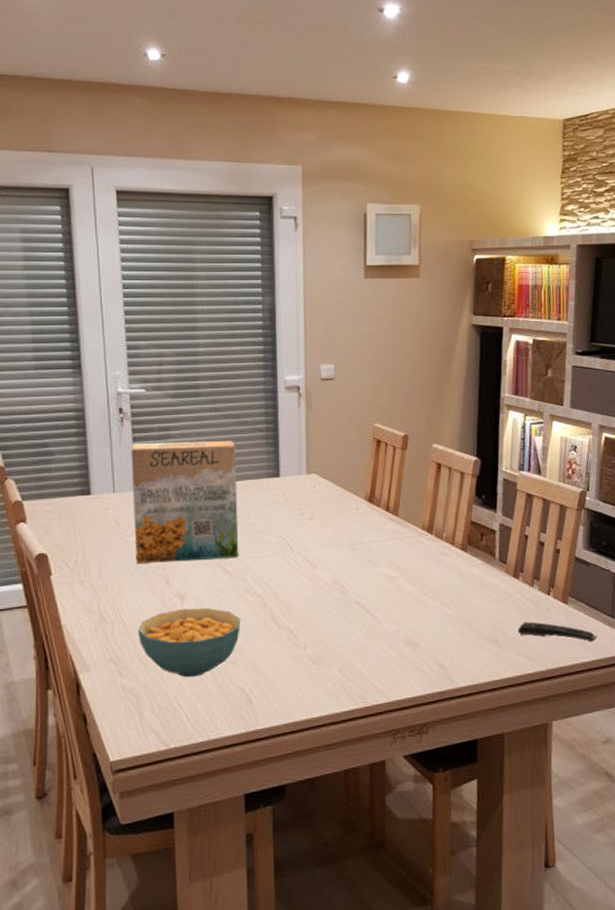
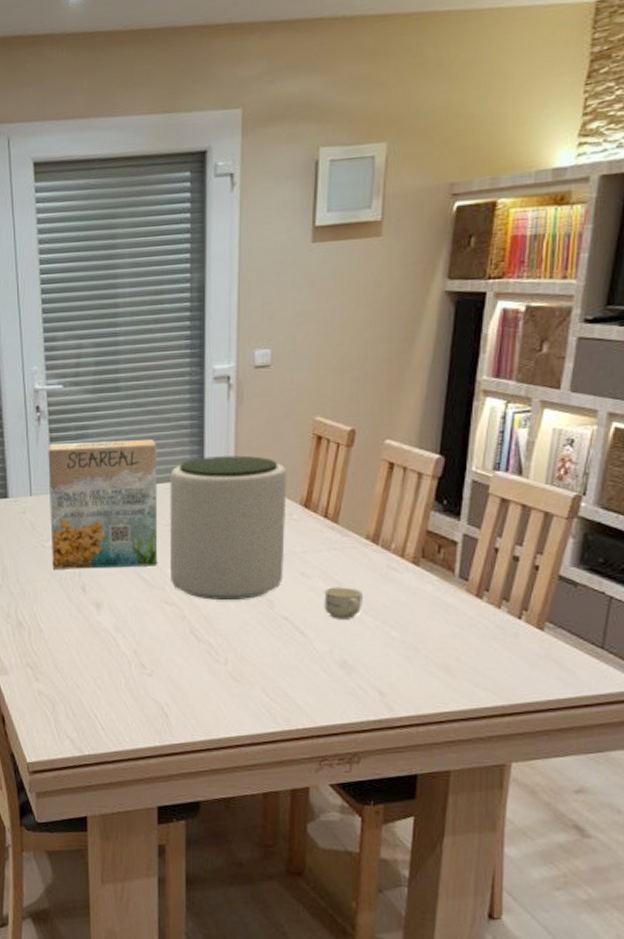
cereal bowl: present [137,607,241,678] -> none [53,617,158,687]
plant pot: none [248,456,354,588] -> present [170,455,287,600]
cup: none [389,572,422,602] -> present [324,587,363,619]
remote control: present [517,622,597,642] -> none [476,649,579,677]

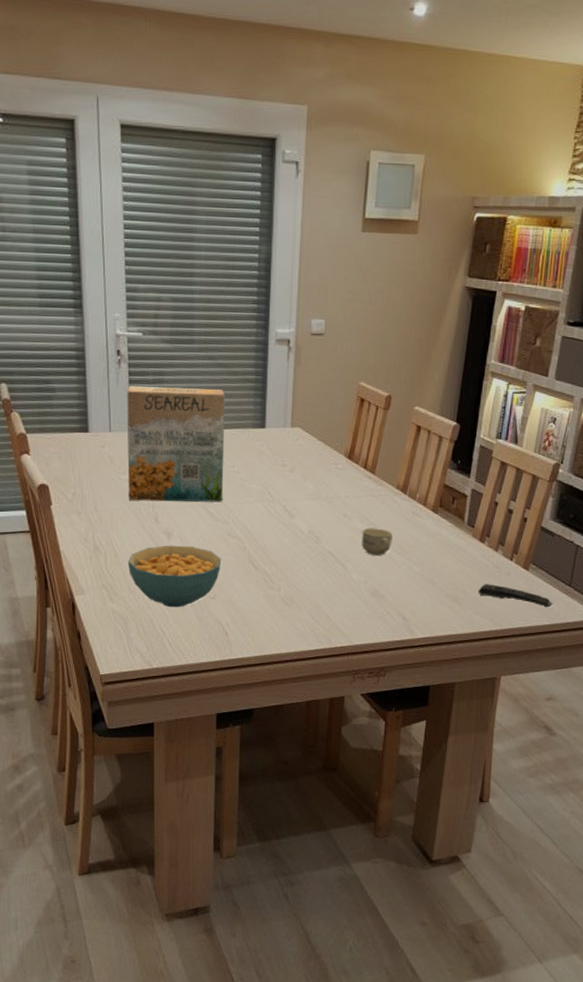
cereal bowl: none [53,617,158,687] -> present [127,545,222,608]
plant pot: present [170,455,287,600] -> none [234,409,335,535]
remote control: none [476,649,579,677] -> present [478,584,553,608]

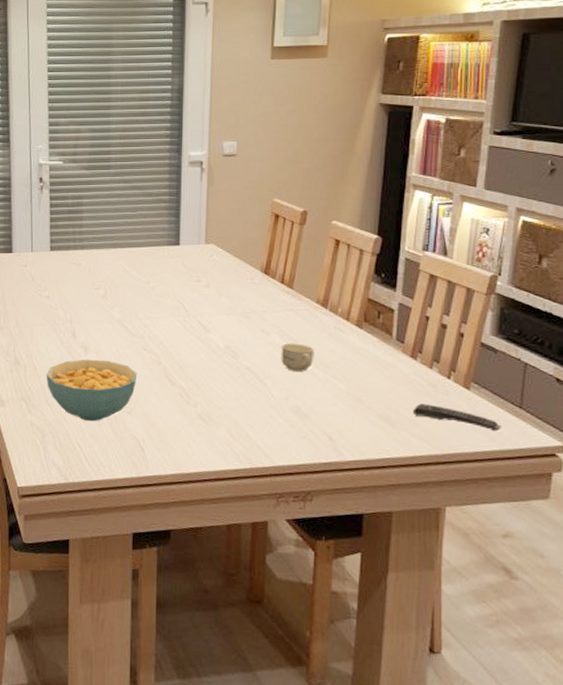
cereal box: present [127,386,226,502] -> none [47,210,141,318]

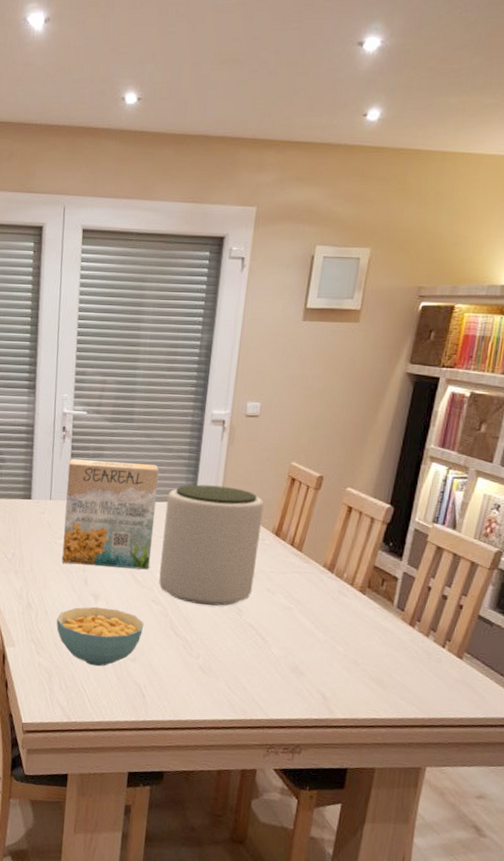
cereal box: none [47,210,141,318] -> present [62,459,160,570]
plant pot: none [149,227,250,350] -> present [159,484,264,606]
cup: present [281,343,314,372] -> none [283,604,317,632]
remote control: present [412,403,502,432] -> none [405,669,489,700]

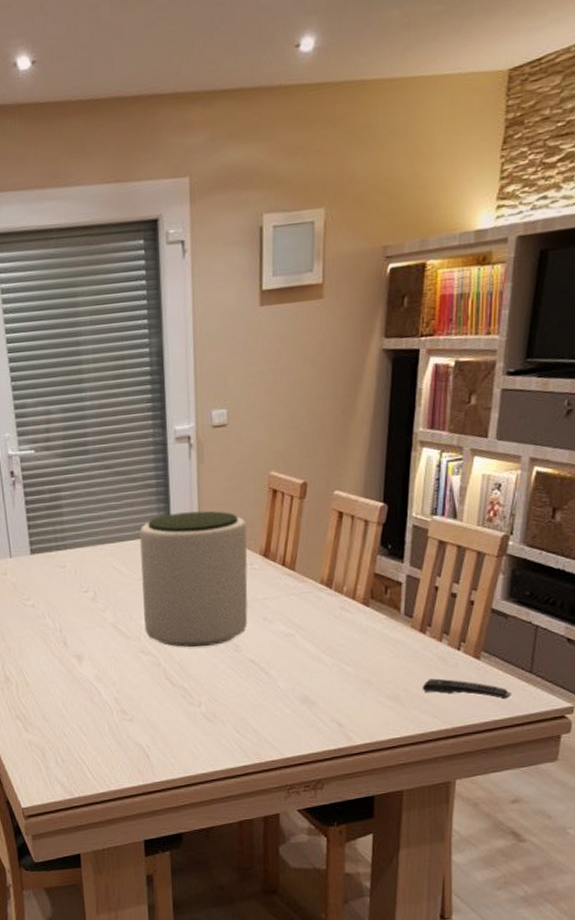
cereal bowl: present [56,606,144,667] -> none [39,667,137,734]
cereal box: present [62,459,160,570] -> none [24,499,133,626]
remote control: none [405,669,489,700] -> present [422,678,512,700]

